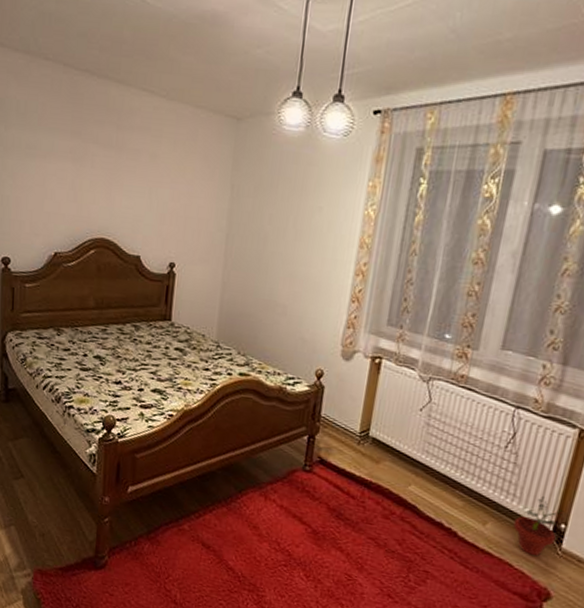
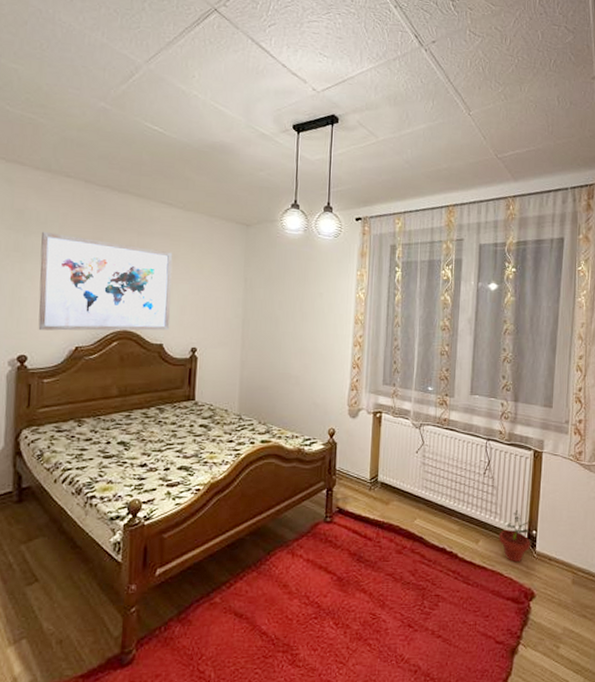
wall art: none [20,123,153,241] -> present [38,231,173,331]

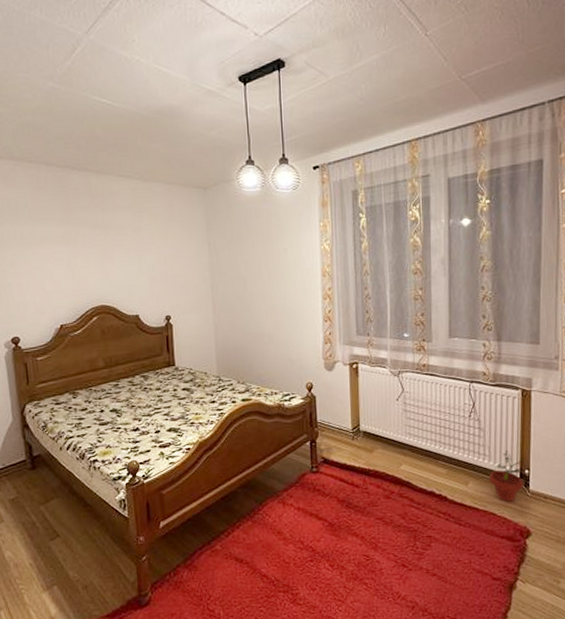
wall art: present [38,231,173,331] -> none [15,218,143,312]

